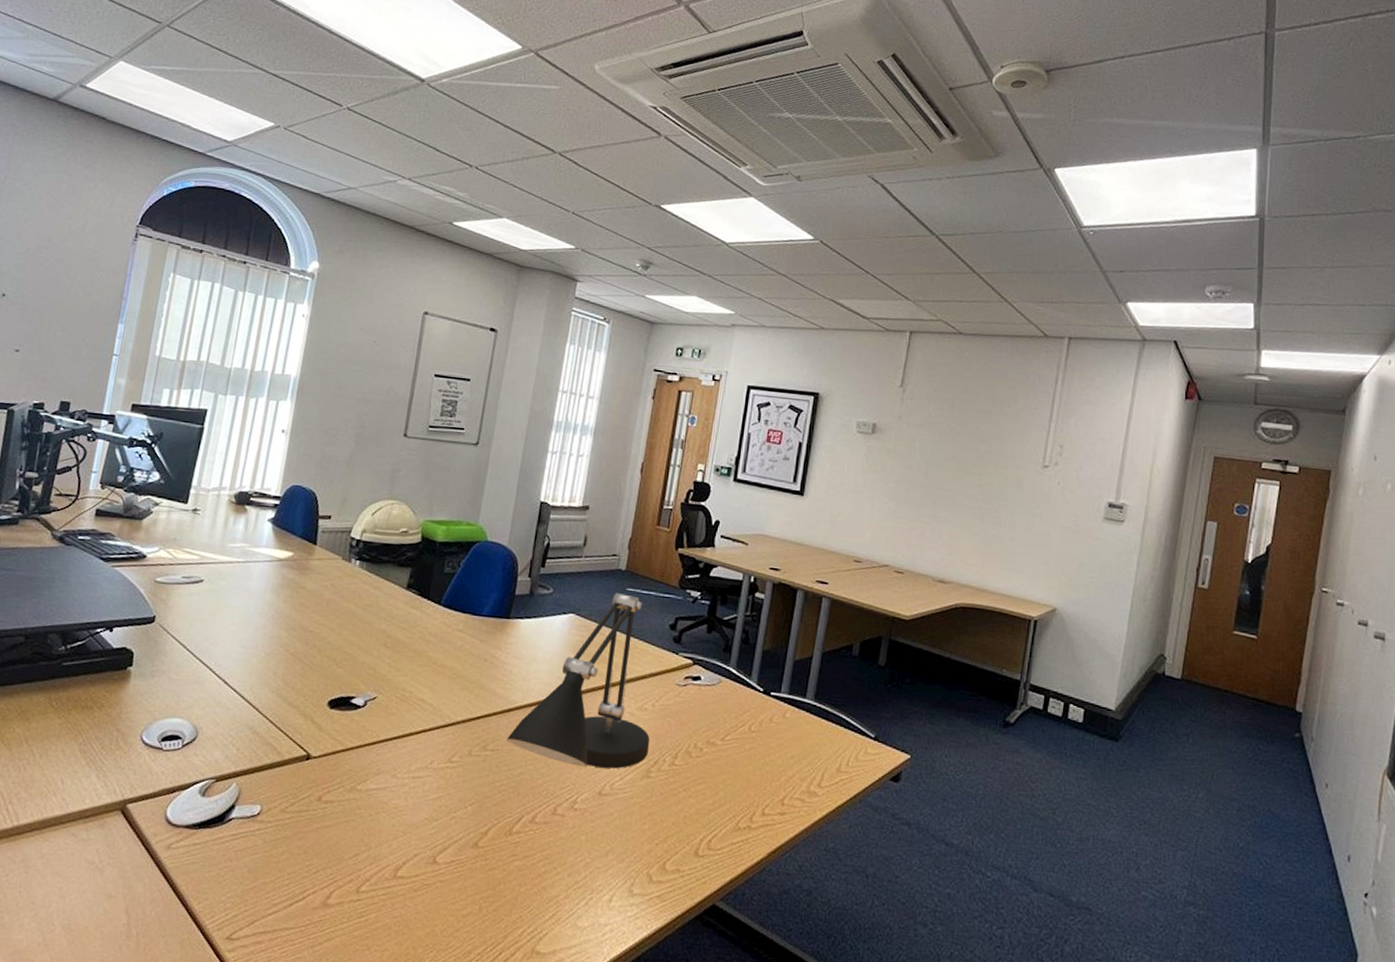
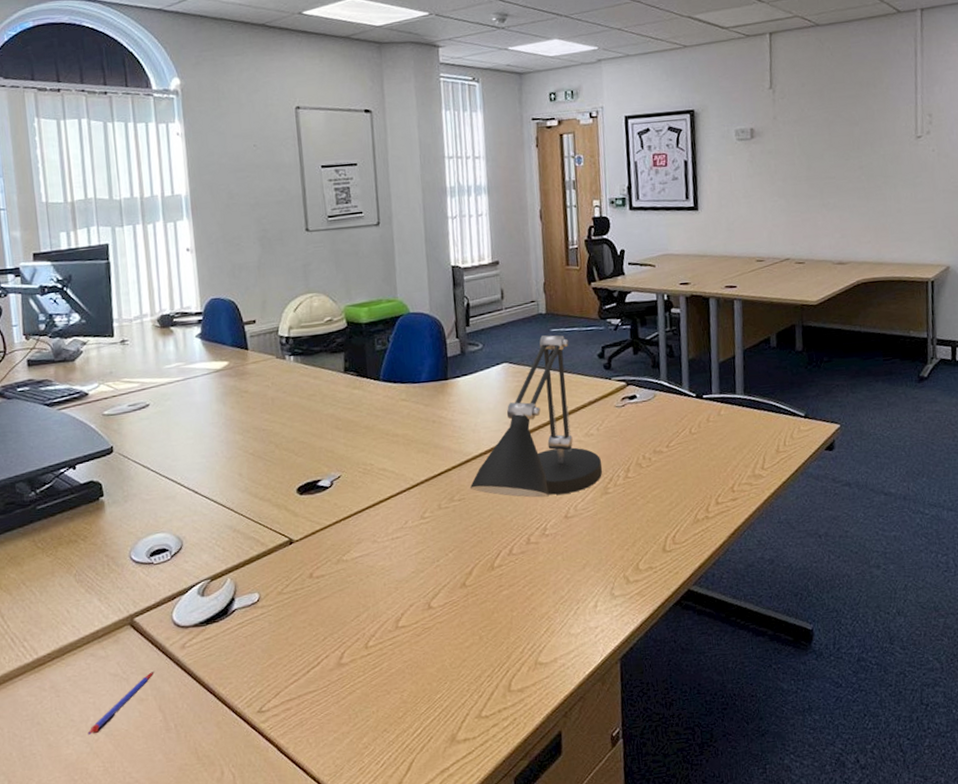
pen: none [44,867,132,923] -> present [87,671,154,735]

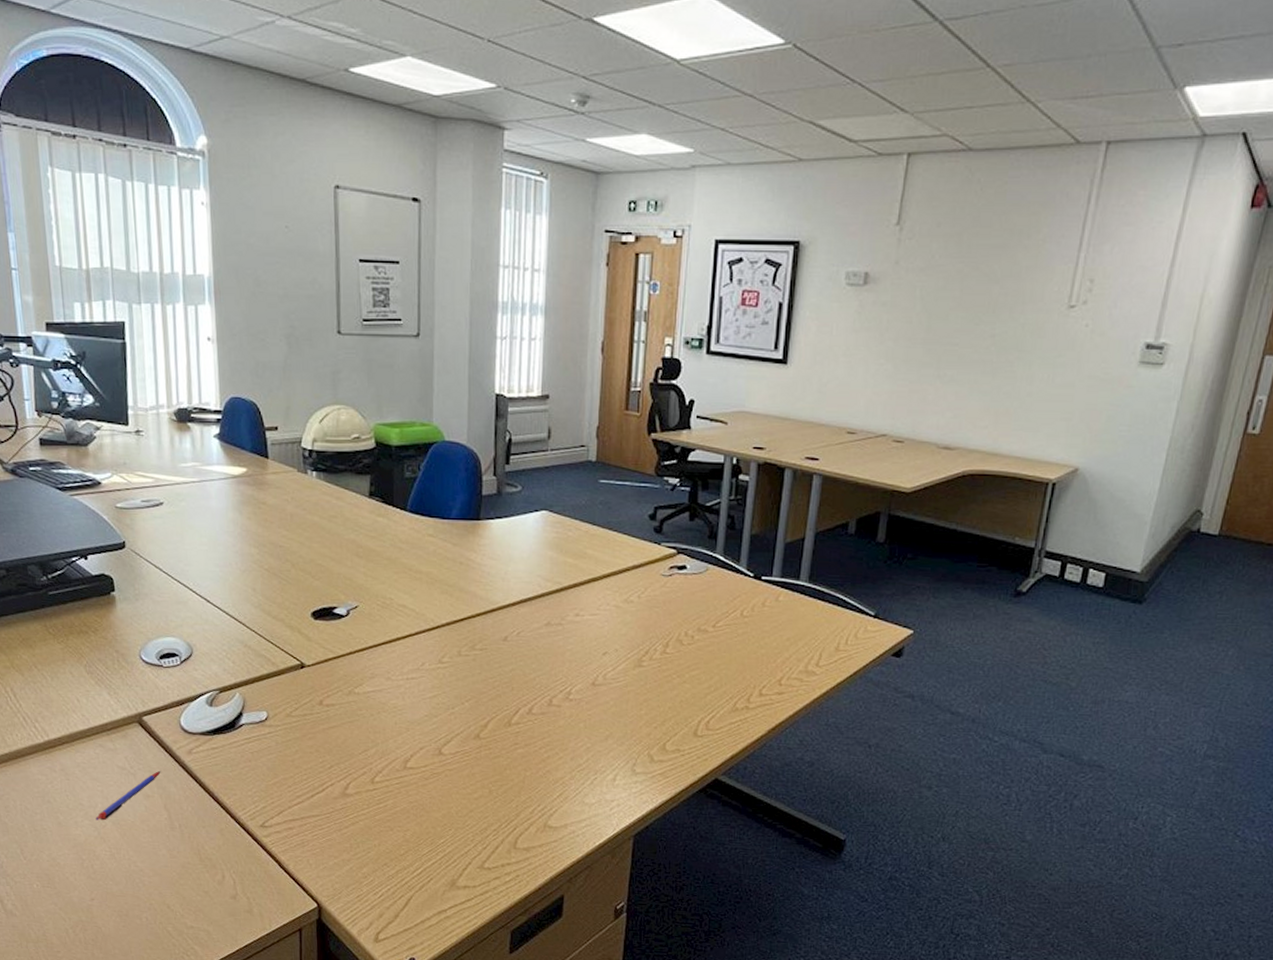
desk lamp: present [469,335,602,498] -> none [493,486,638,660]

